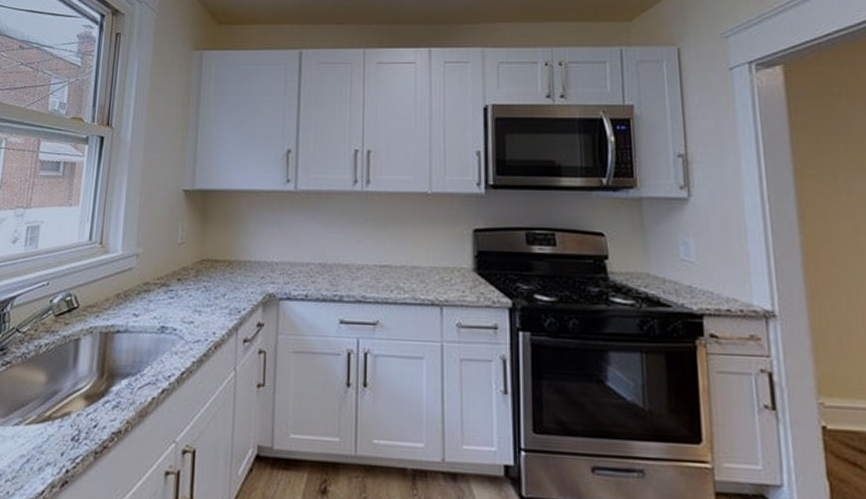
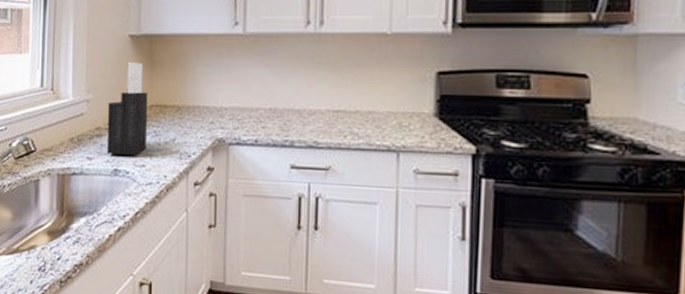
knife block: none [154,215,199,312] -> present [106,61,147,156]

